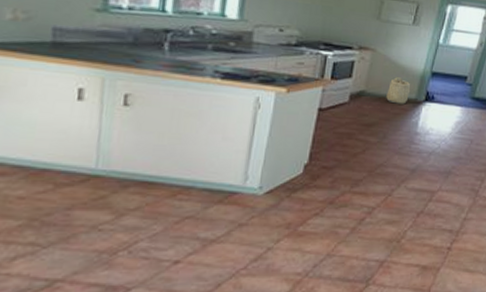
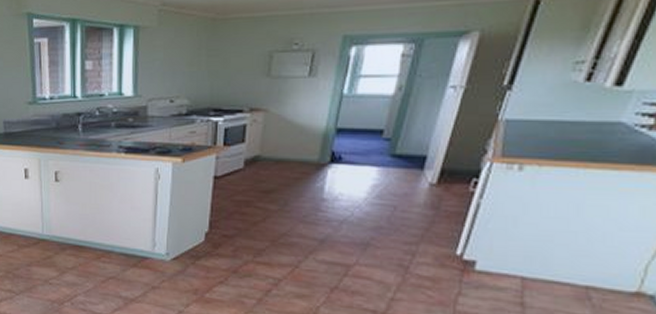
basket: present [386,77,411,104] -> none [284,138,312,168]

